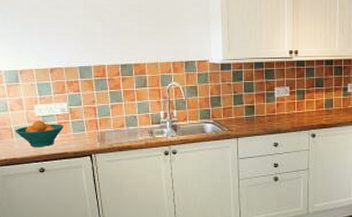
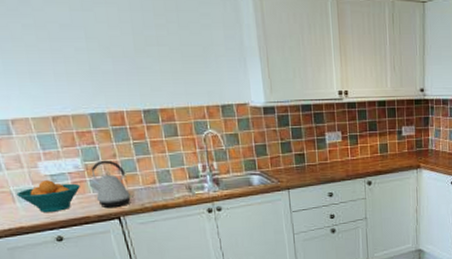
kettle: none [71,105,104,147] -> present [90,160,133,209]

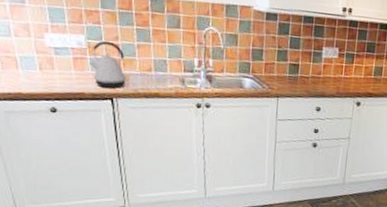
fruit bowl: present [16,180,80,212] -> none [20,51,80,84]

